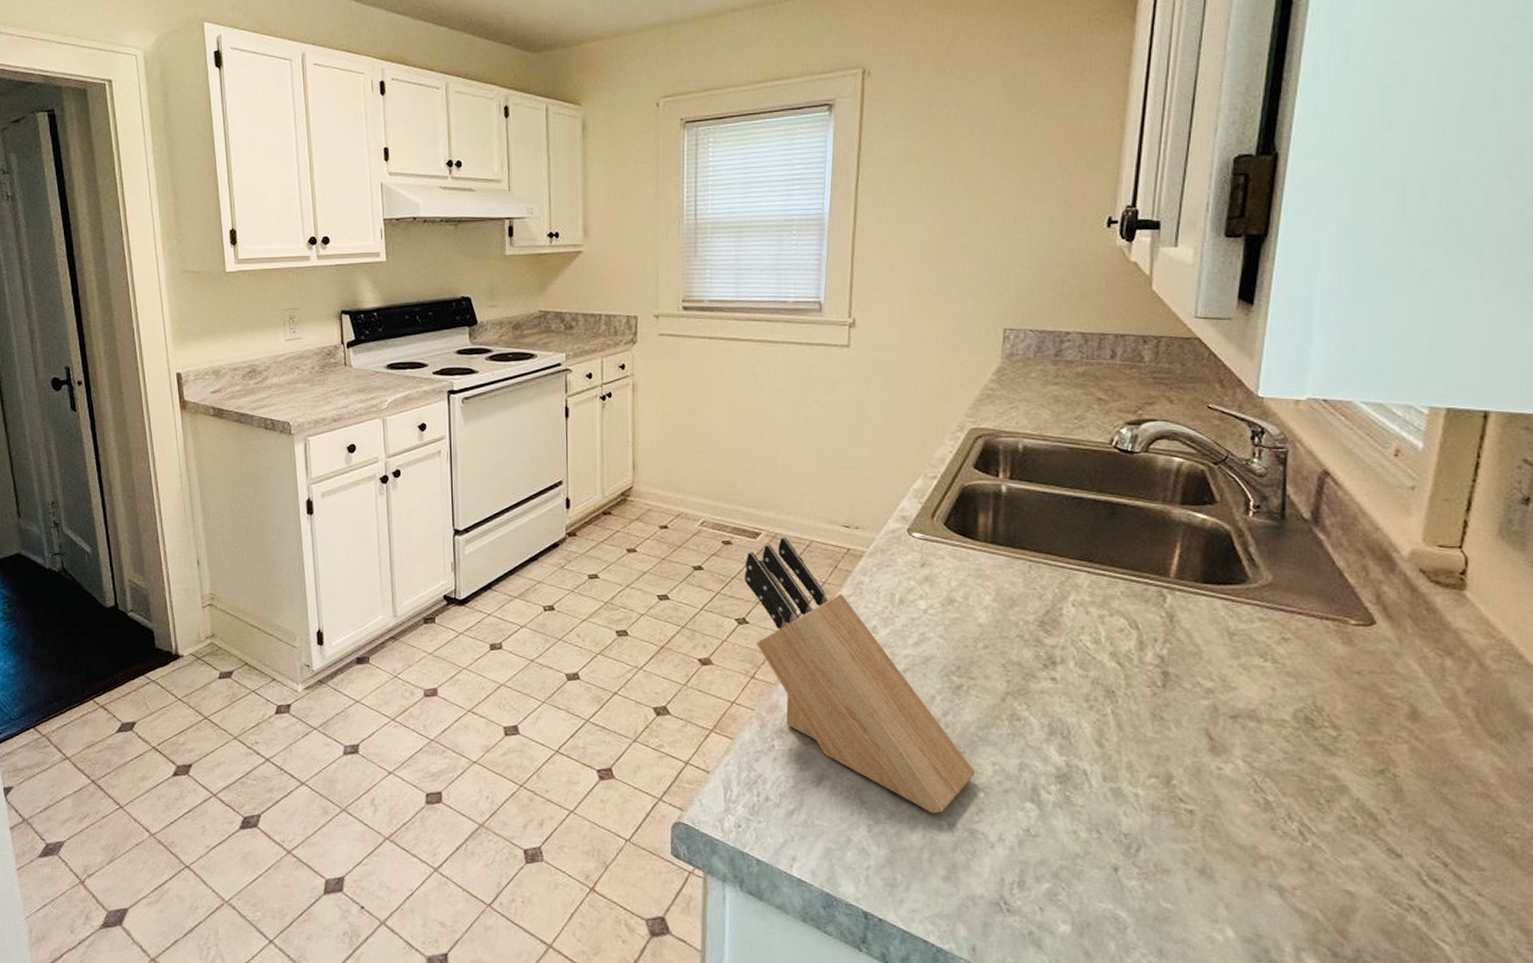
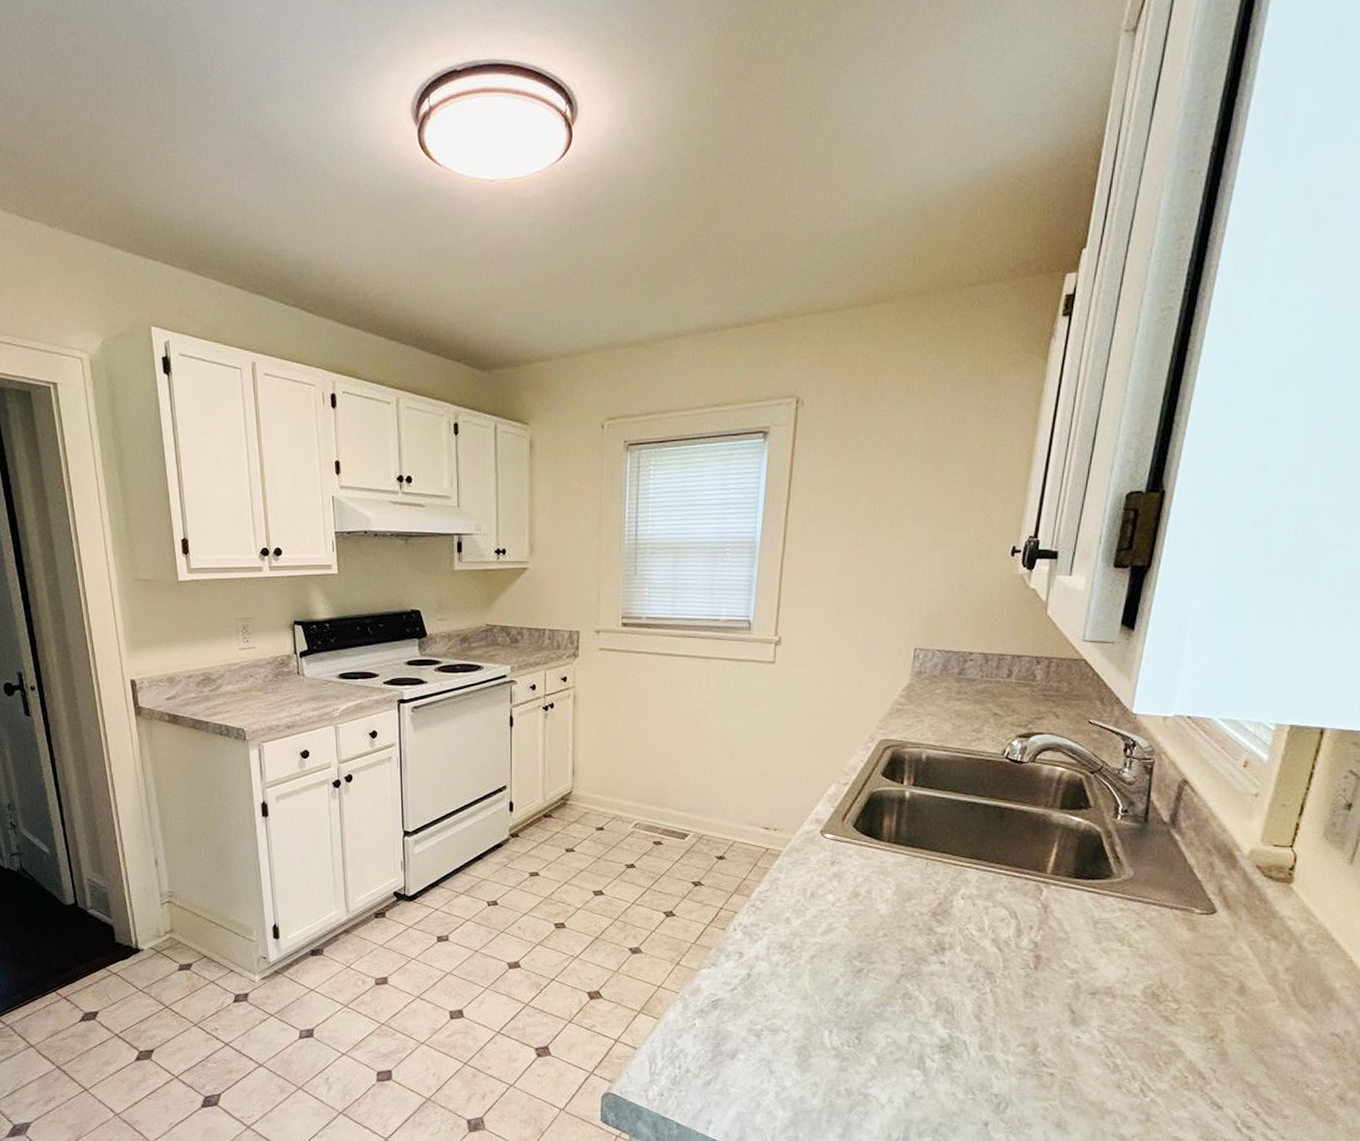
knife block: present [745,537,976,814] -> none [673,838,871,1080]

